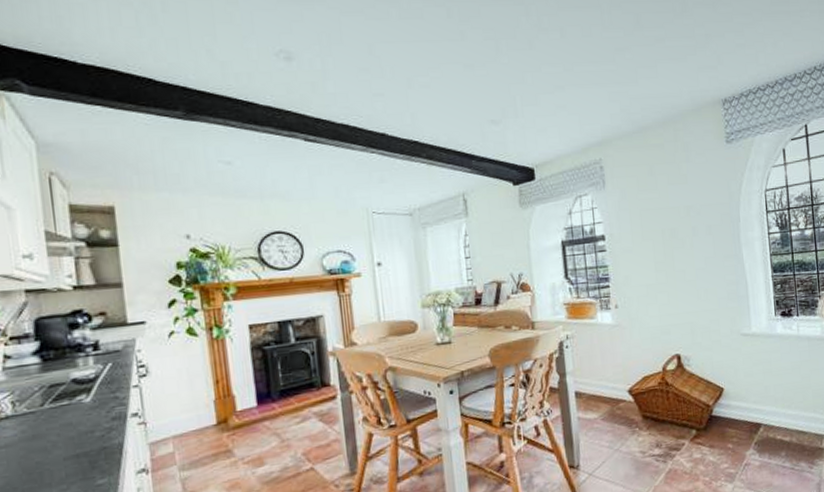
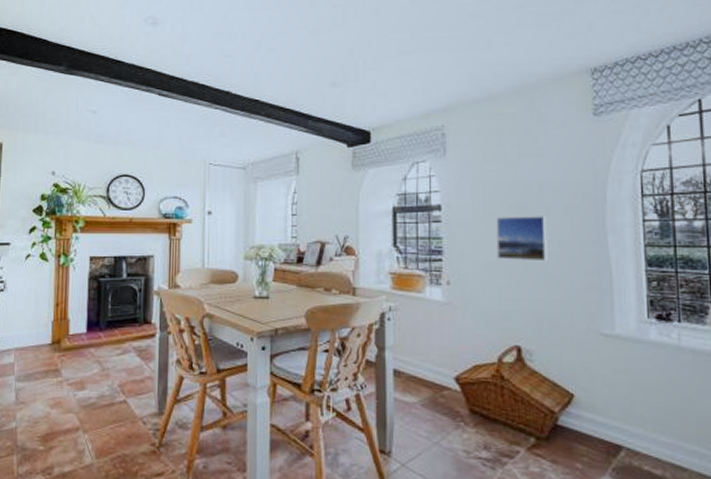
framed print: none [652,237,697,280] -> present [496,216,548,262]

